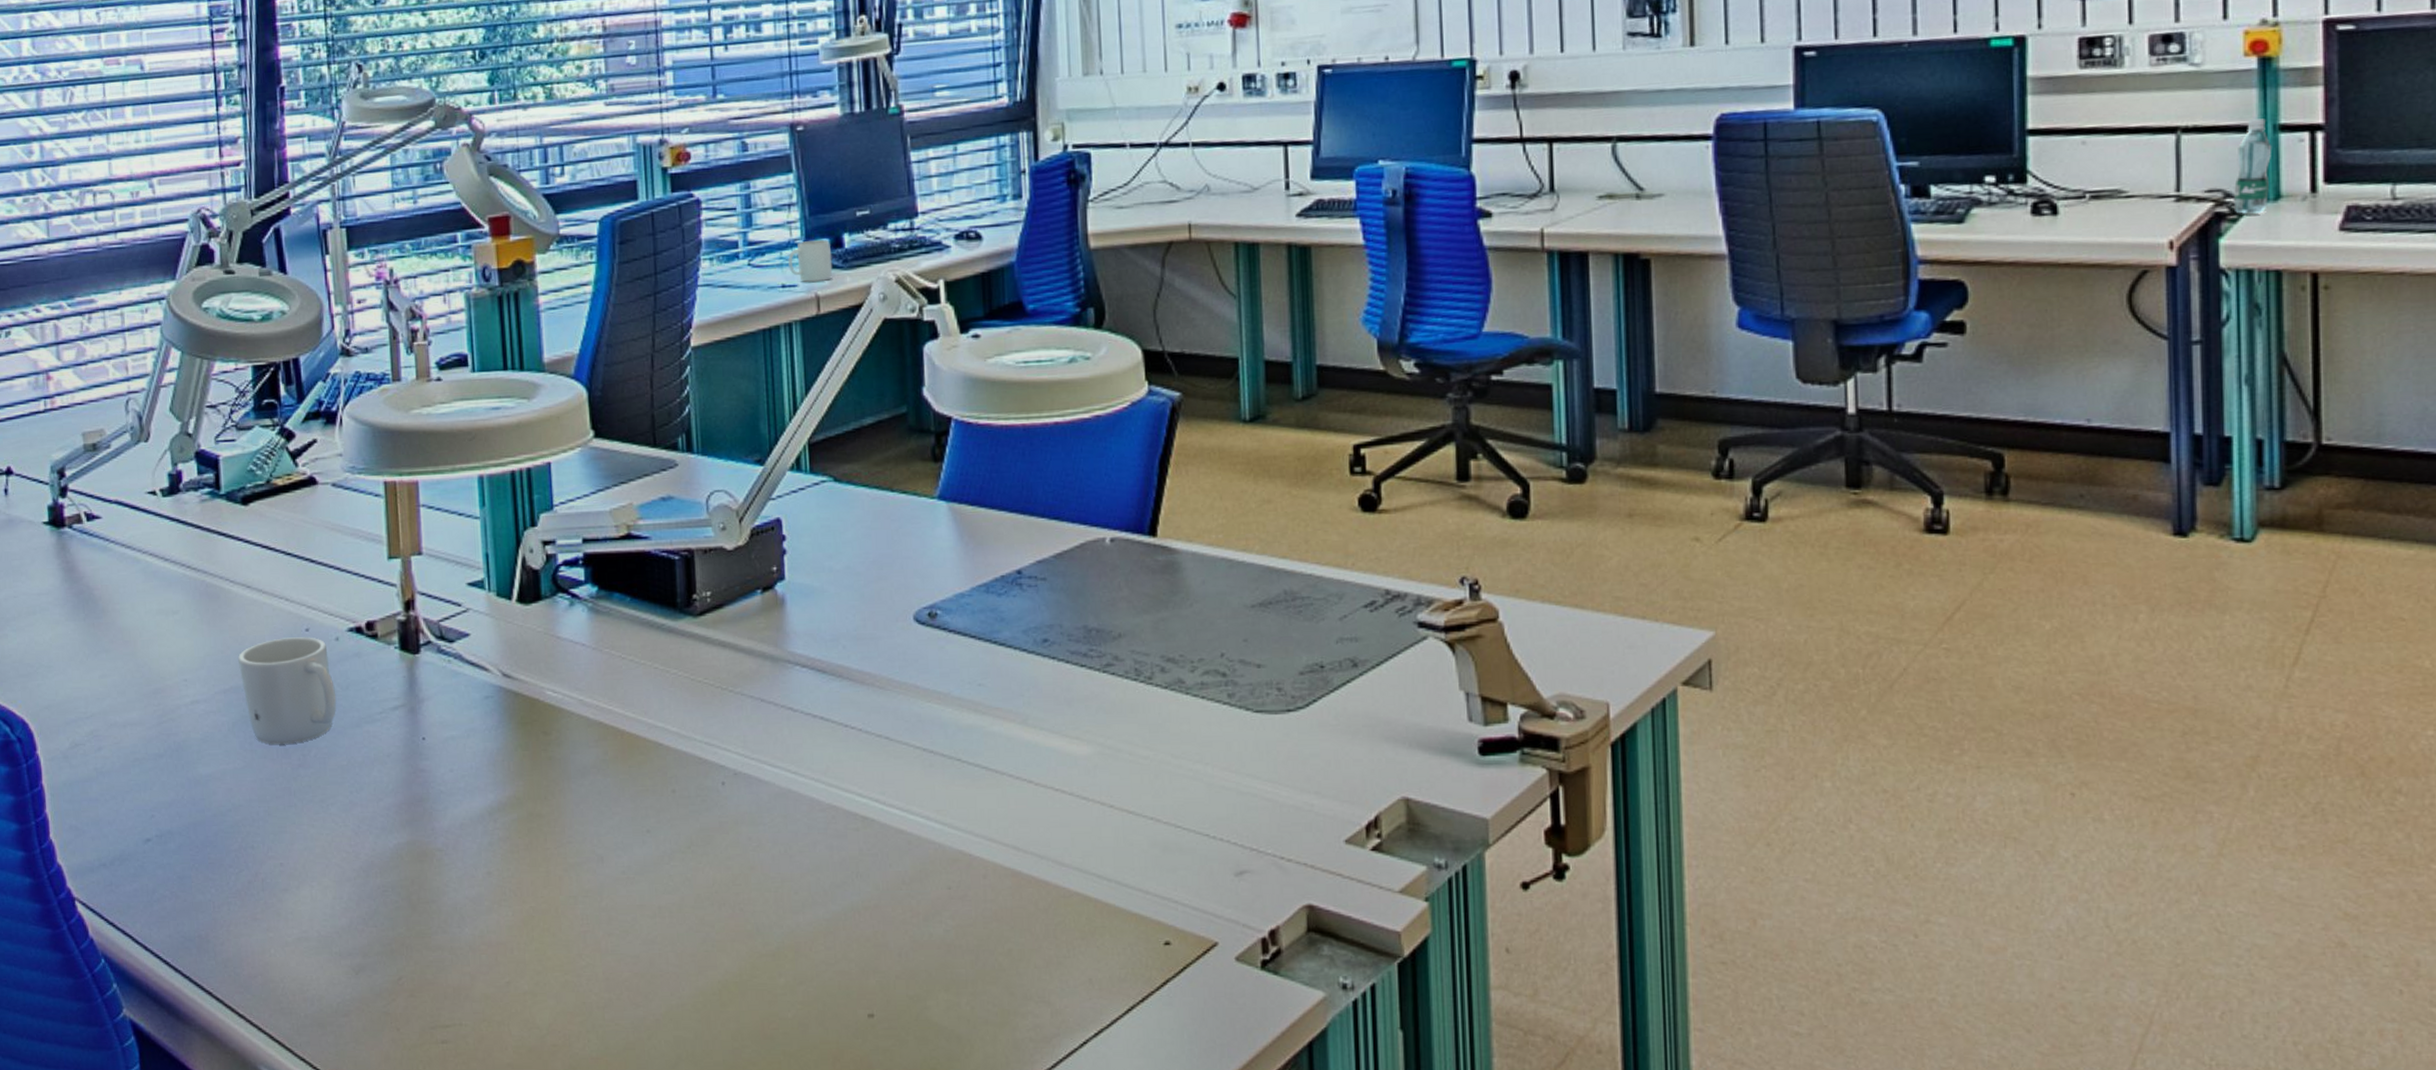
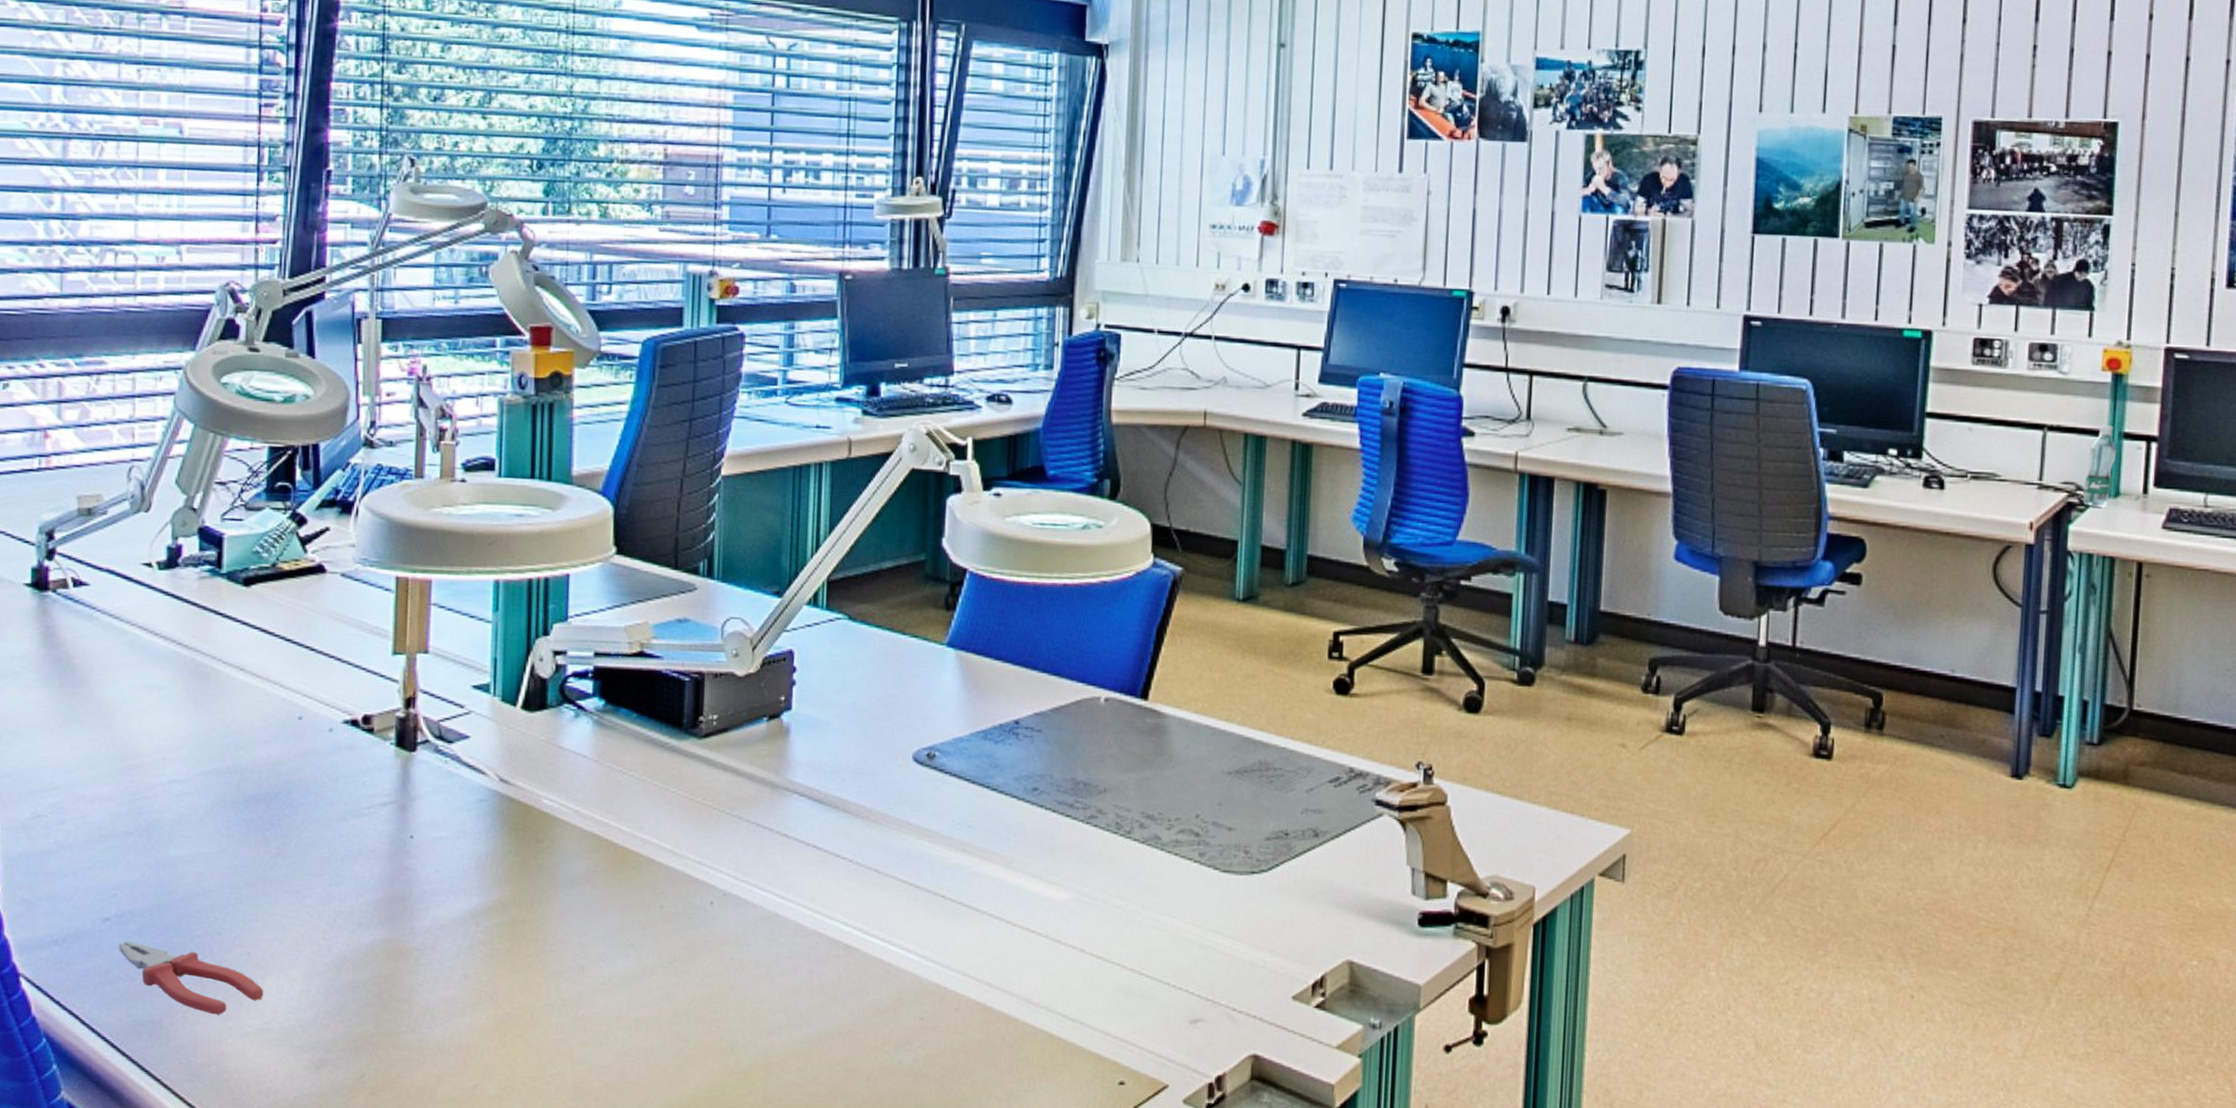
pliers: none [162,860,300,927] -> present [119,941,264,1015]
mug: present [238,637,337,744] -> none [223,724,324,832]
mug: present [788,239,833,282] -> none [824,385,868,426]

